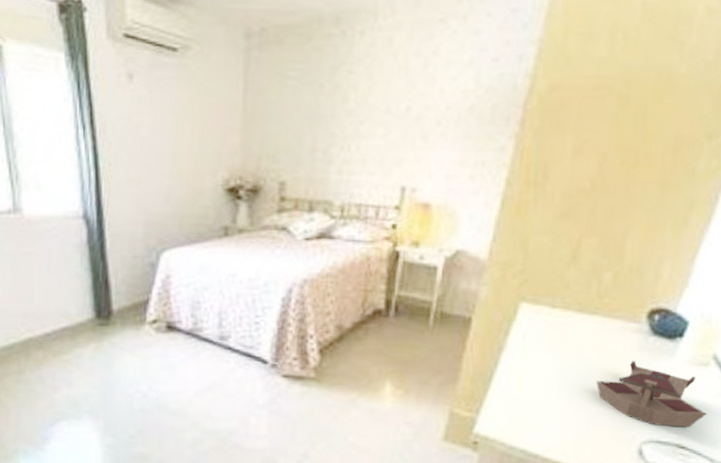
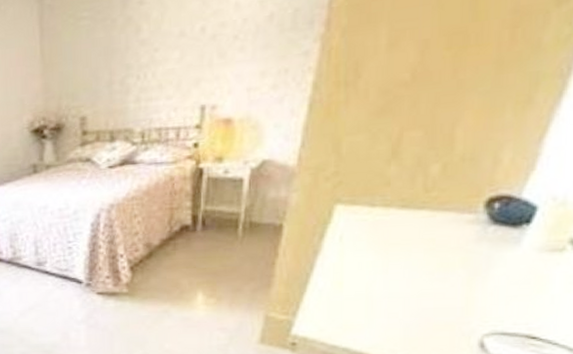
jewelry box: present [596,361,707,428] -> none [426,252,564,318]

